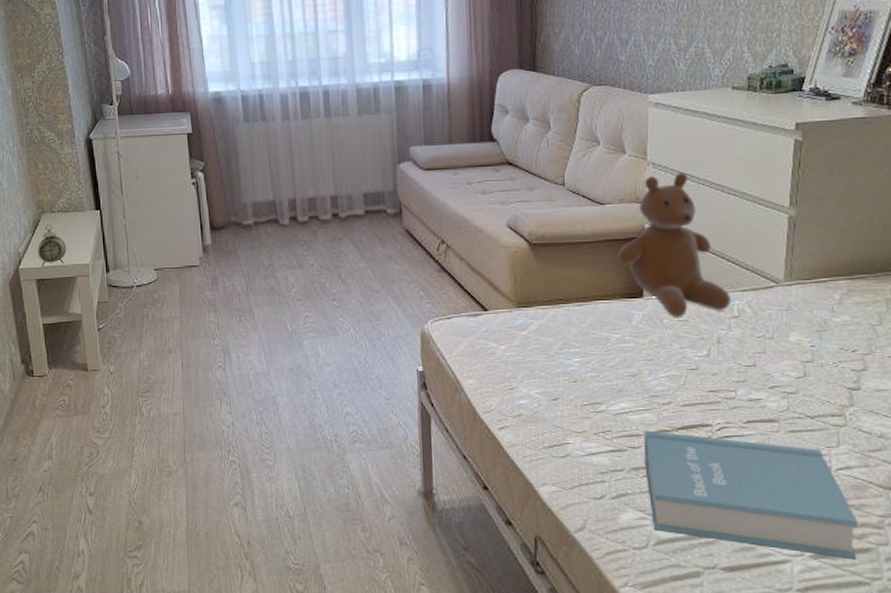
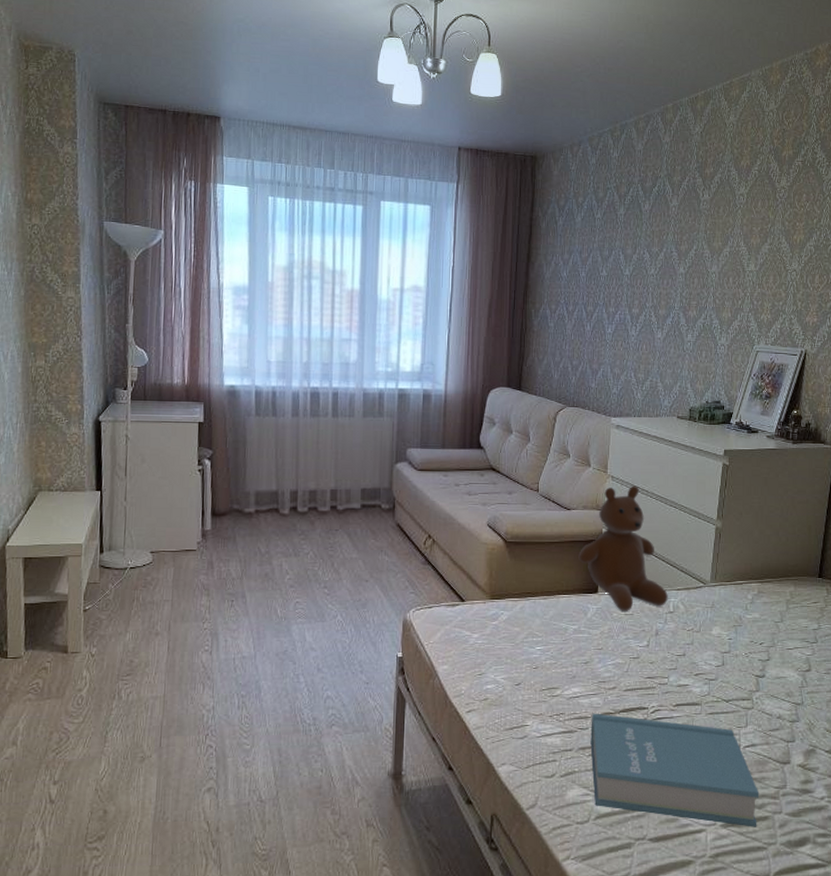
alarm clock: present [37,224,66,267] -> none [28,502,60,546]

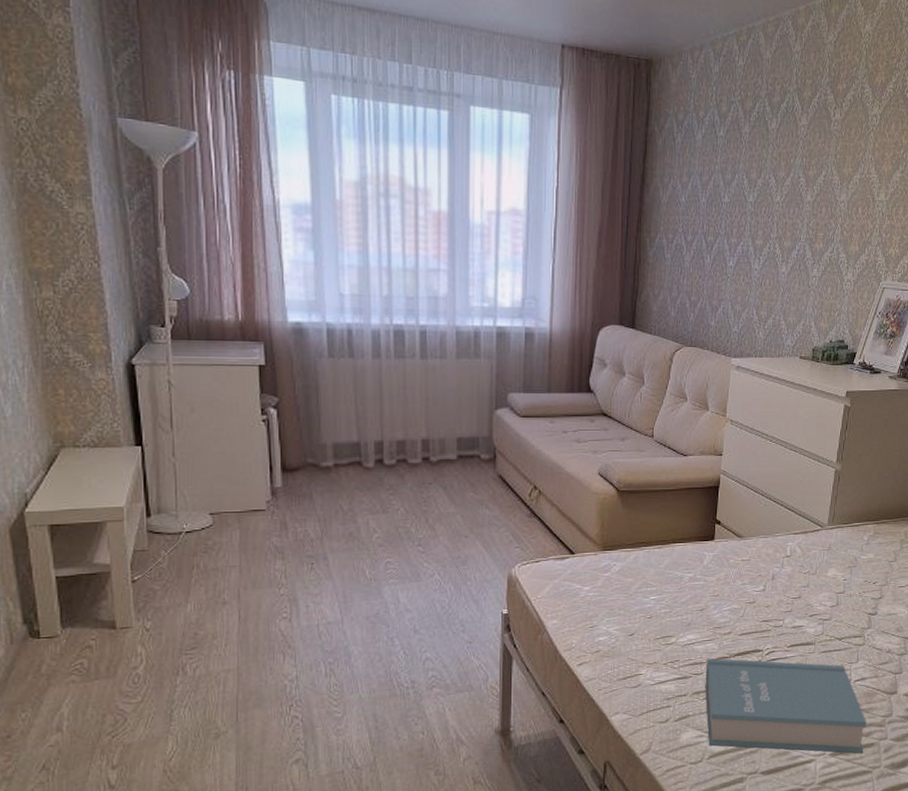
teddy bear: present [578,485,668,611] -> none [695,429,786,557]

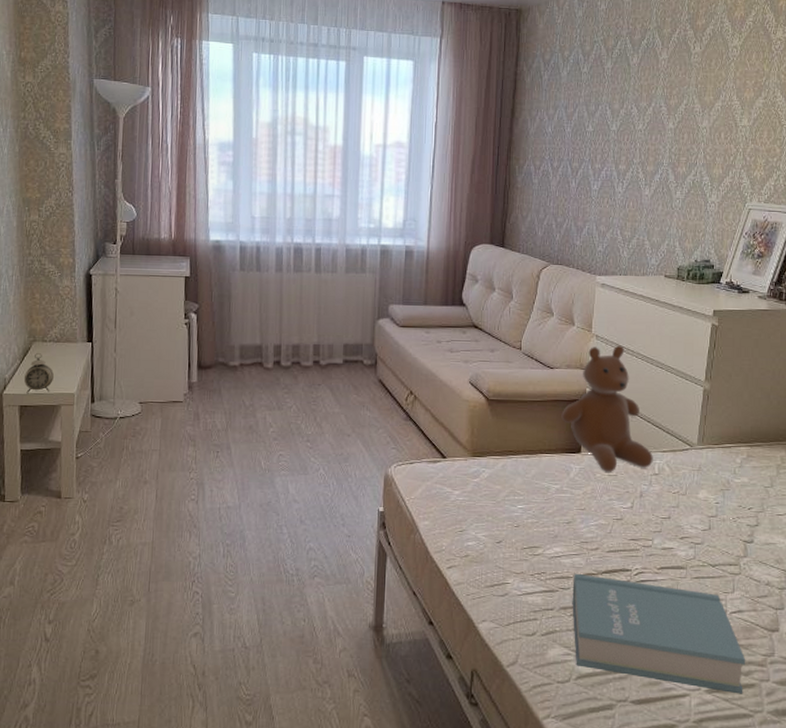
alarm clock: none [51,460,93,511] -> present [23,352,54,394]
teddy bear: none [695,429,786,557] -> present [561,345,653,472]

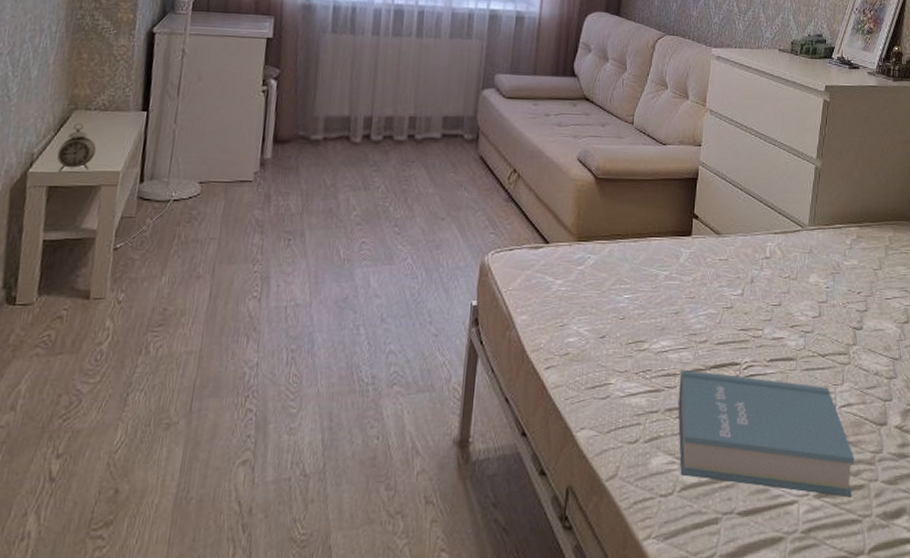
teddy bear: present [561,345,653,472] -> none [672,120,765,256]

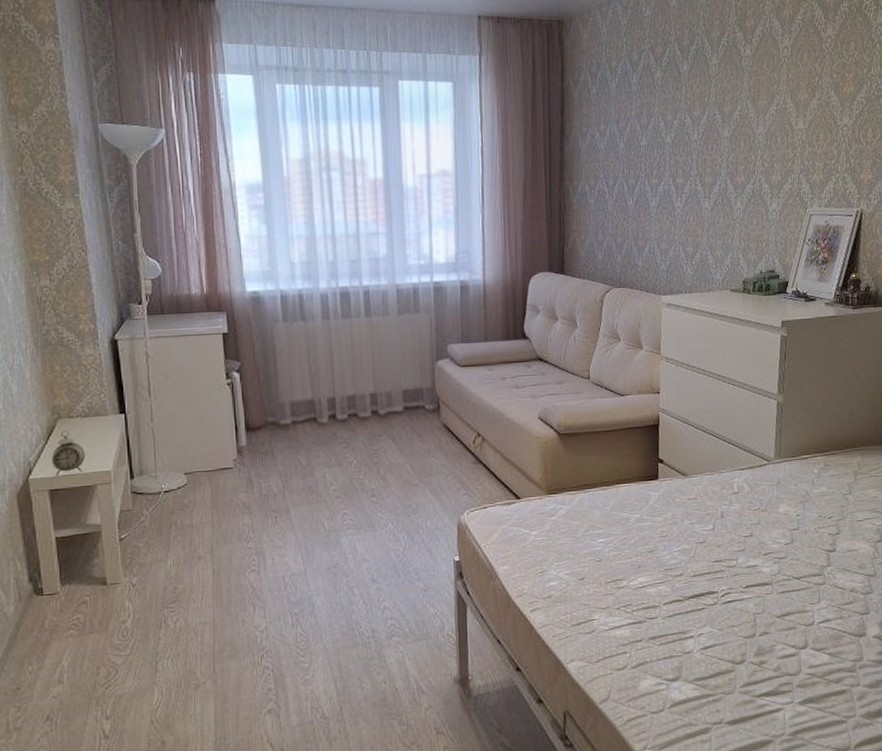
book: present [678,369,855,498] -> none [659,601,836,702]

